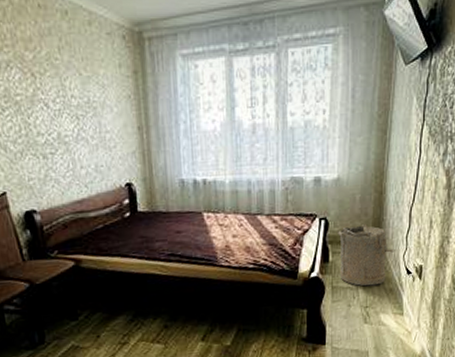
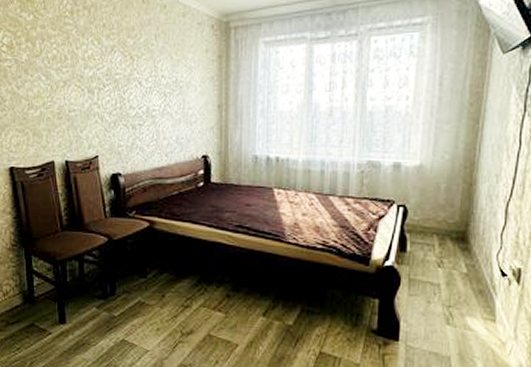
laundry hamper: present [338,224,395,287] -> none [418,216,487,284]

